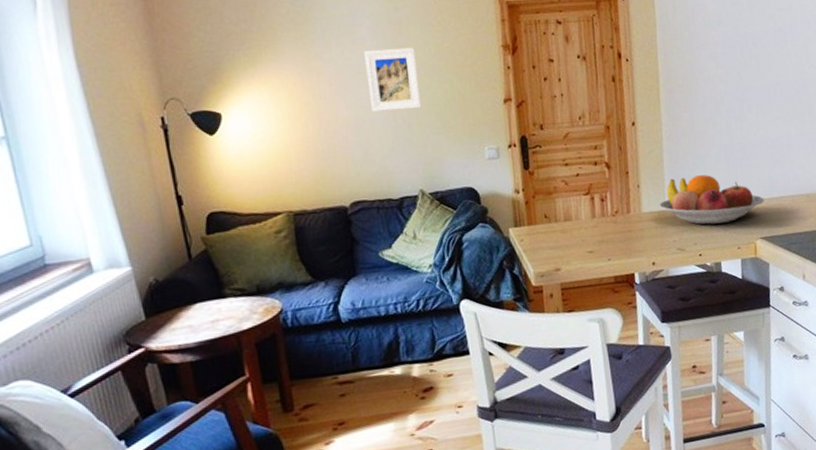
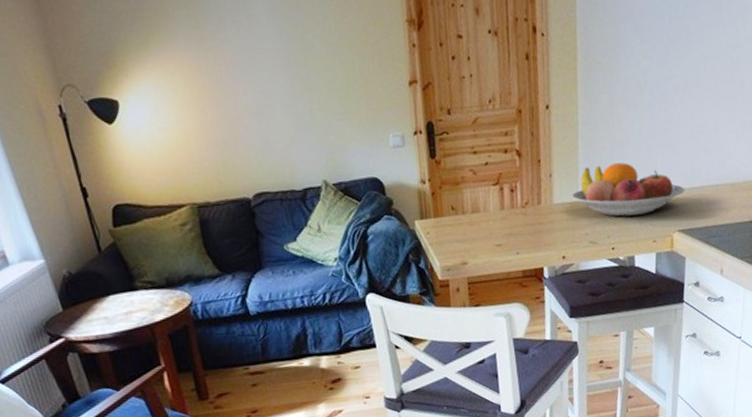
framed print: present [364,47,422,112] -> none [260,24,323,97]

